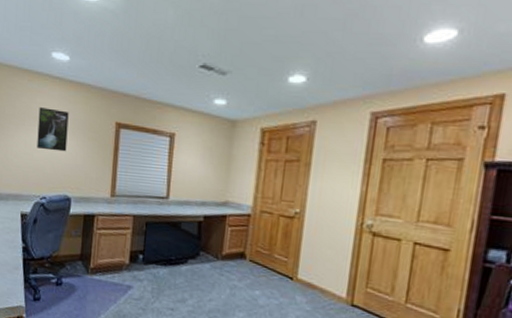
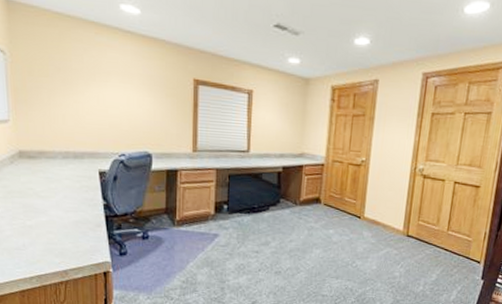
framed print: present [37,107,69,152] -> none [110,62,144,109]

